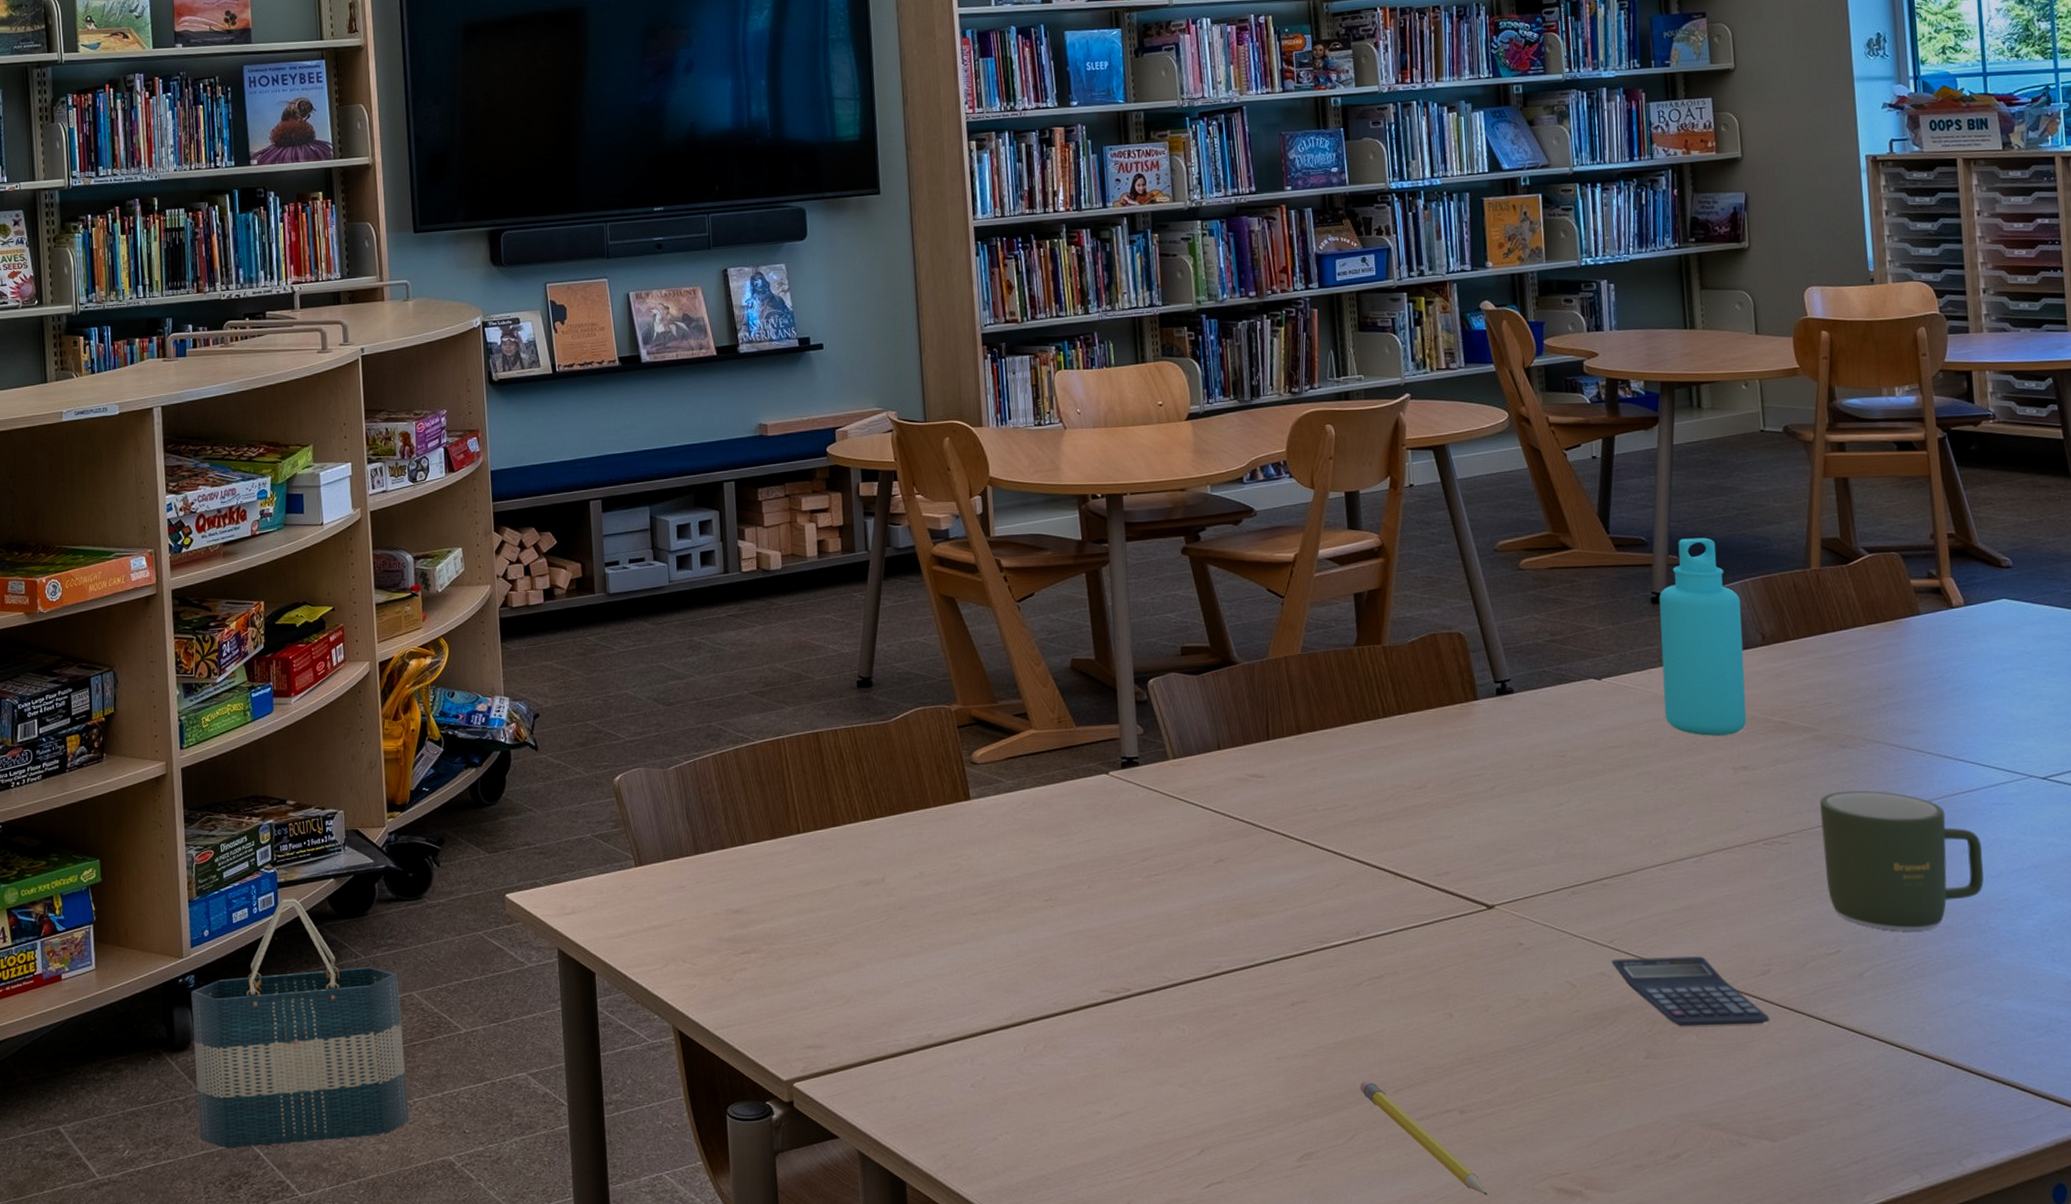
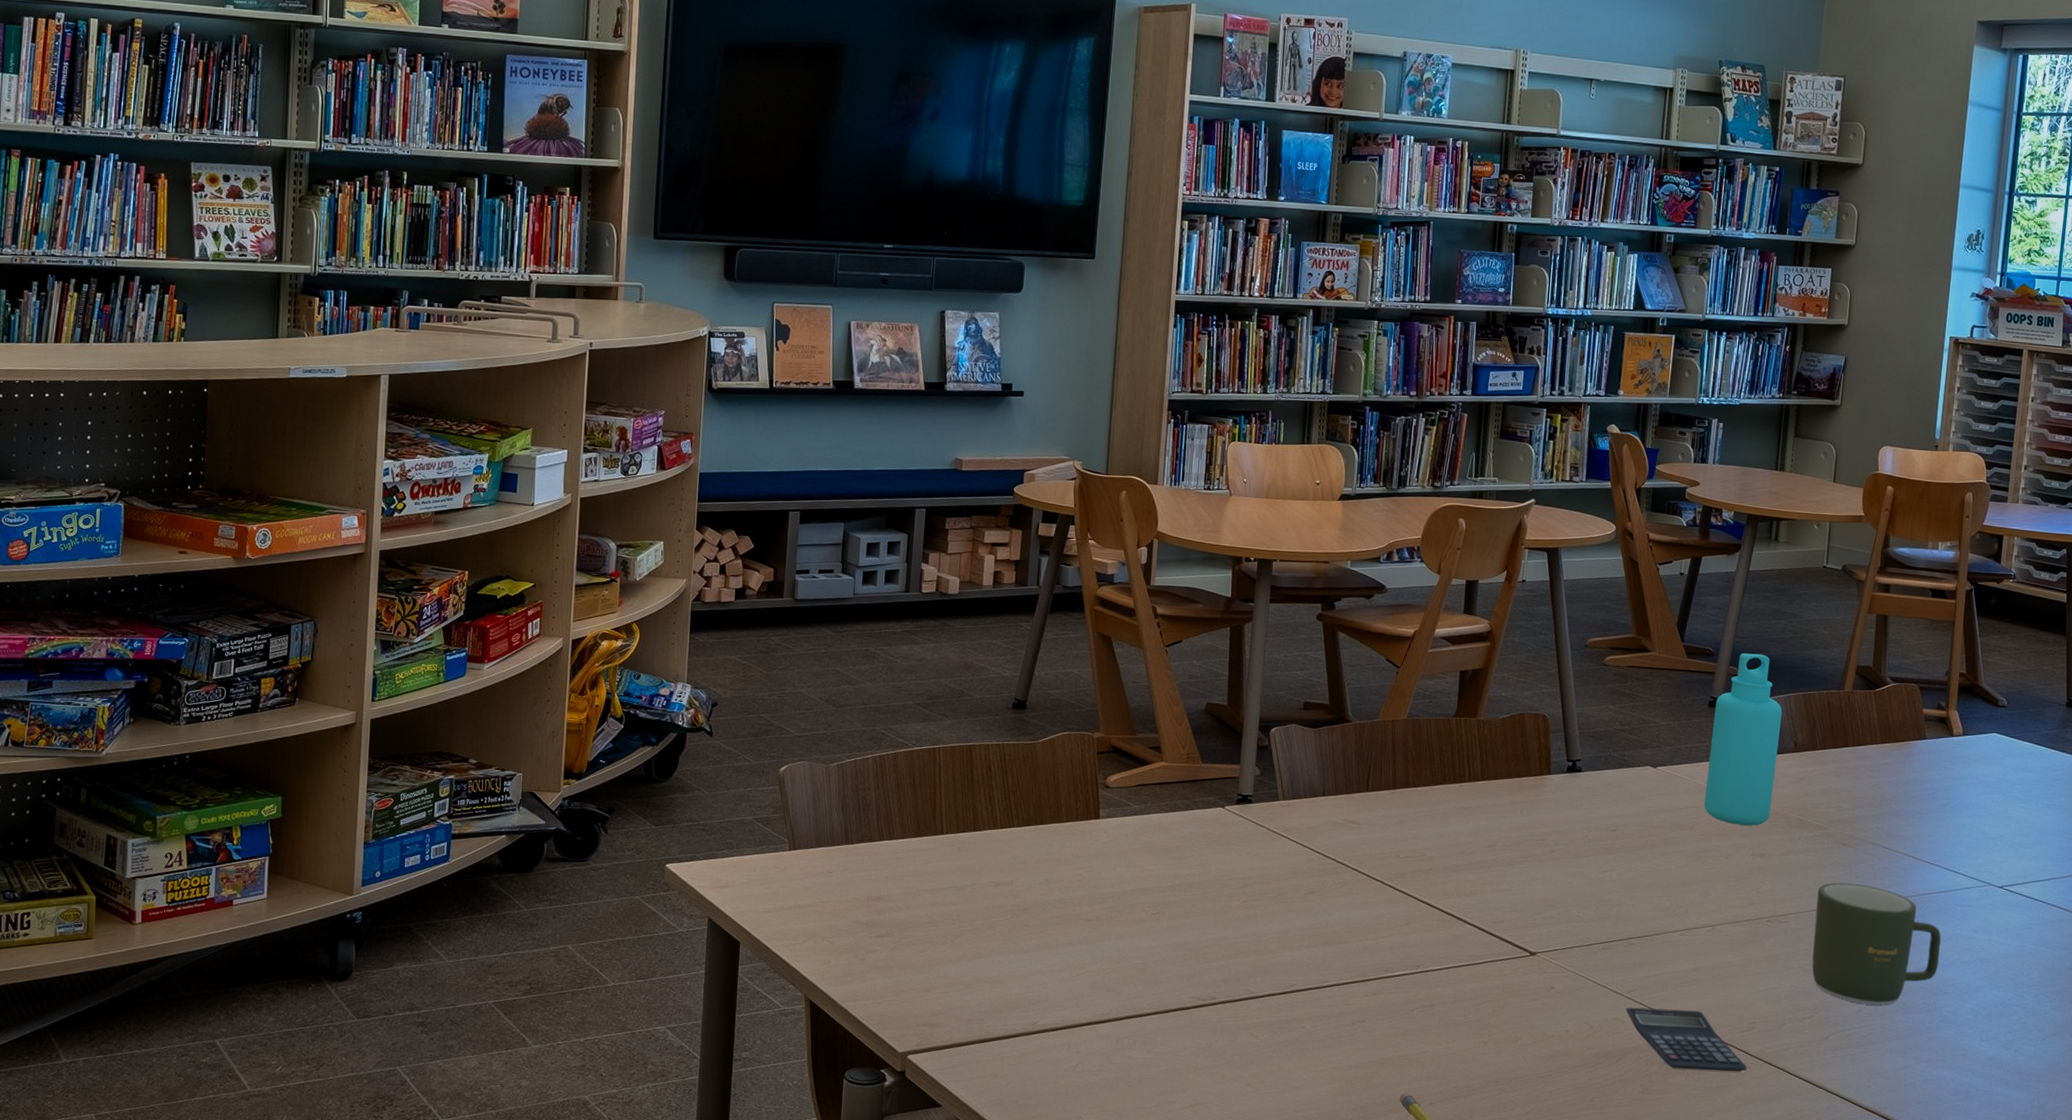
tote bag: present [190,898,409,1149] -> none [350,849,556,1073]

